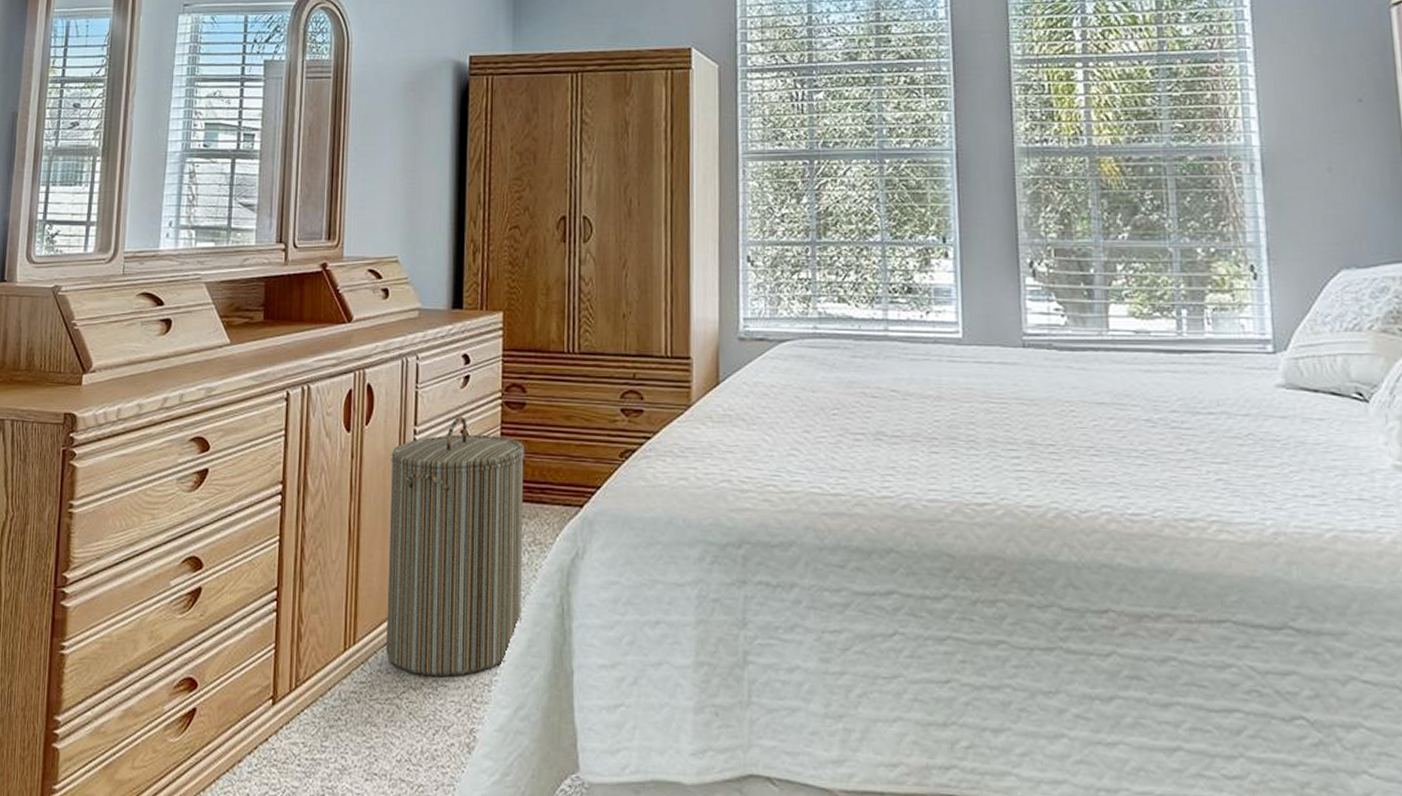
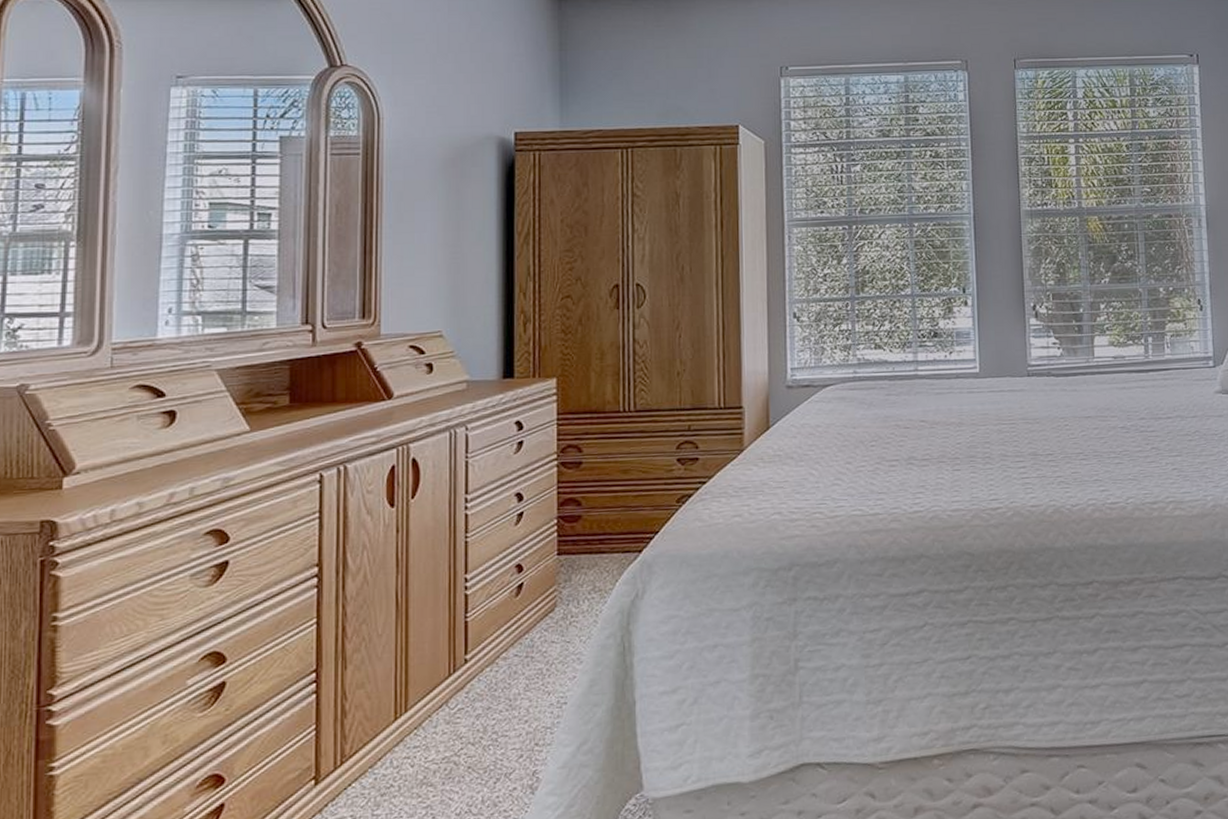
laundry hamper: present [386,416,525,676] -> none [440,480,583,730]

